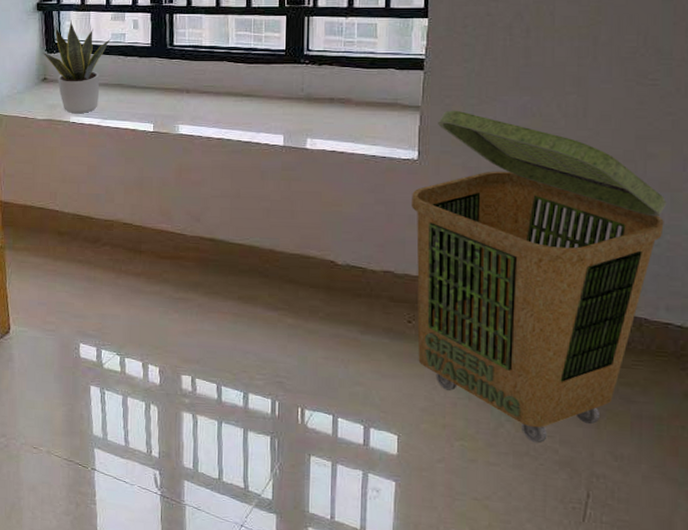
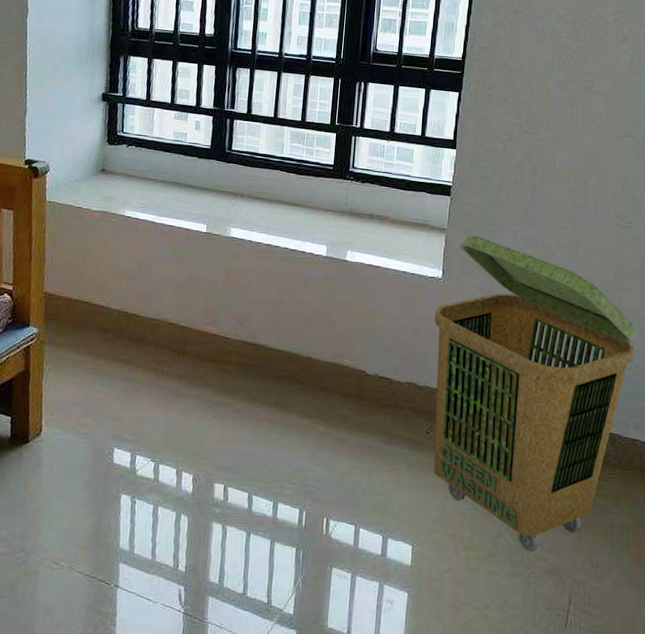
potted plant: present [42,20,112,114] -> none [103,114,173,209]

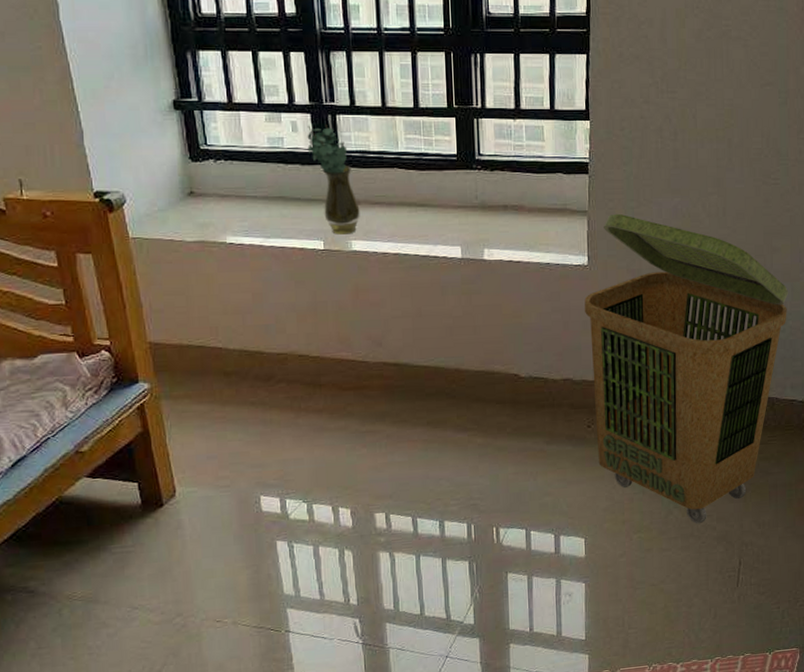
vase: none [205,125,242,222] -> present [307,125,360,235]

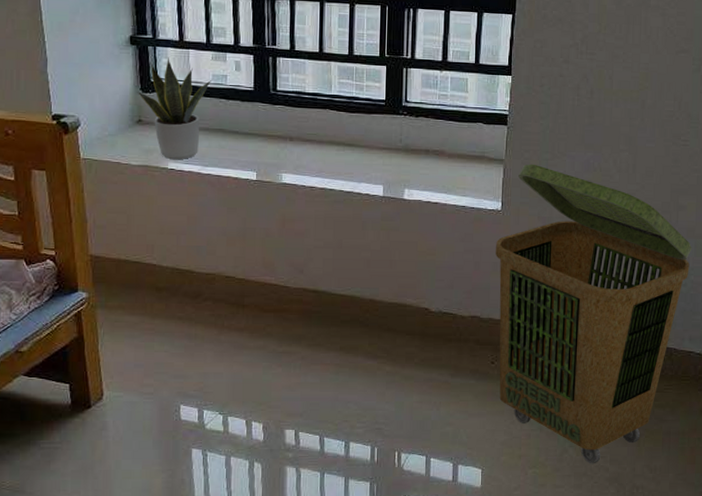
potted plant: none [186,121,268,233] -> present [137,57,212,160]
vase: present [307,125,360,235] -> none [248,65,292,168]

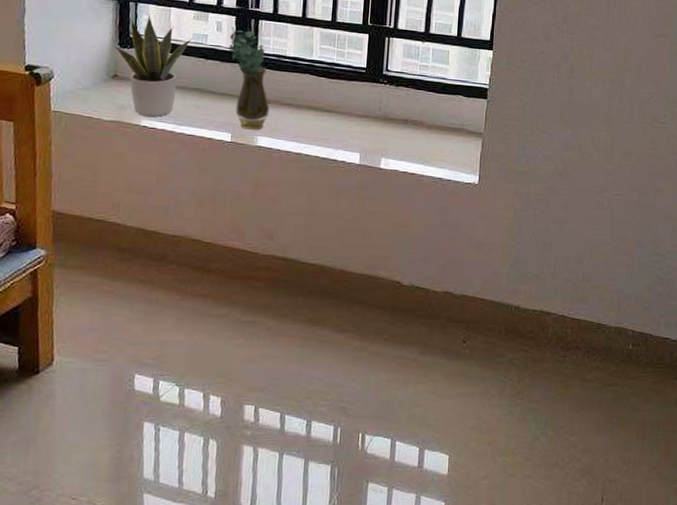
vase: none [248,65,292,168] -> present [228,26,270,130]
laundry basket: present [496,164,692,464] -> none [470,138,669,454]

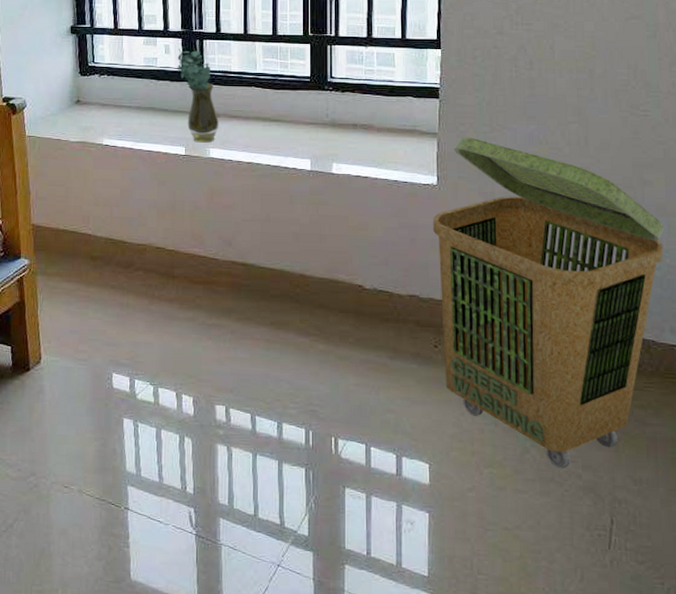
potted plant: present [115,14,193,118] -> none [76,44,144,137]
laundry basket: none [470,138,669,454] -> present [433,137,665,469]

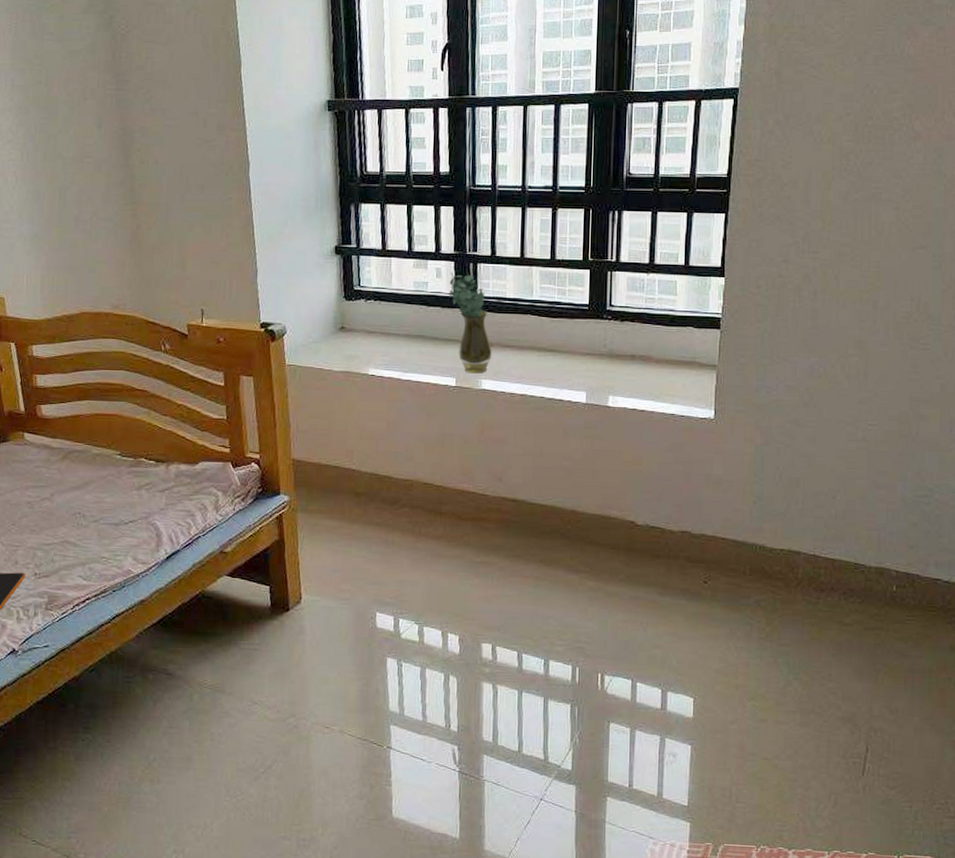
laundry basket: present [433,137,665,469] -> none [708,369,937,701]

